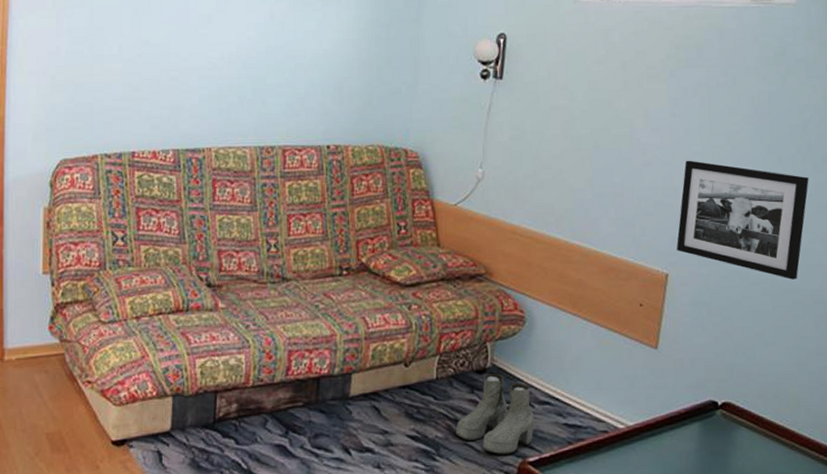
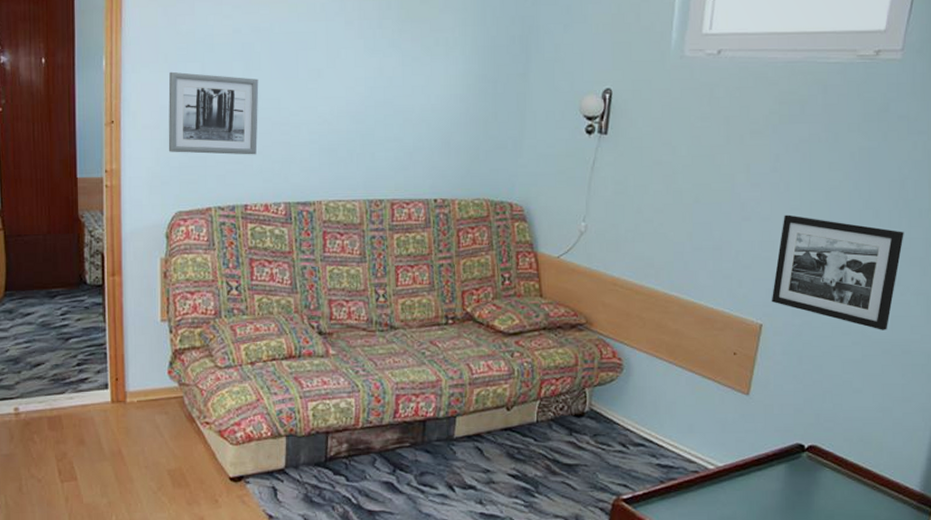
wall art: none [54,17,148,101] -> present [168,71,259,155]
boots: present [456,374,534,454] -> none [554,418,629,492]

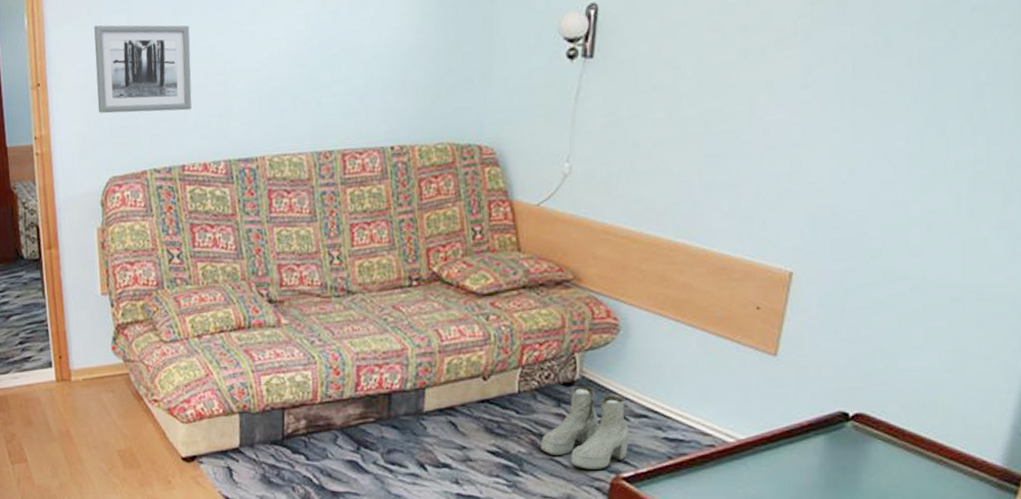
boots: none [554,418,629,492] -> present [540,386,629,469]
picture frame: present [771,214,904,330] -> none [803,139,980,274]

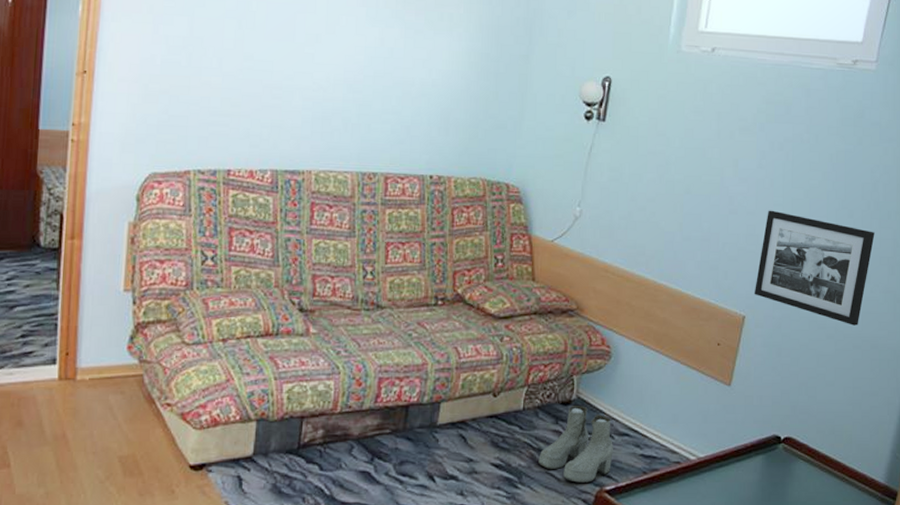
wall art: present [94,25,192,114] -> none [146,23,252,118]
picture frame: none [803,139,980,274] -> present [754,210,875,326]

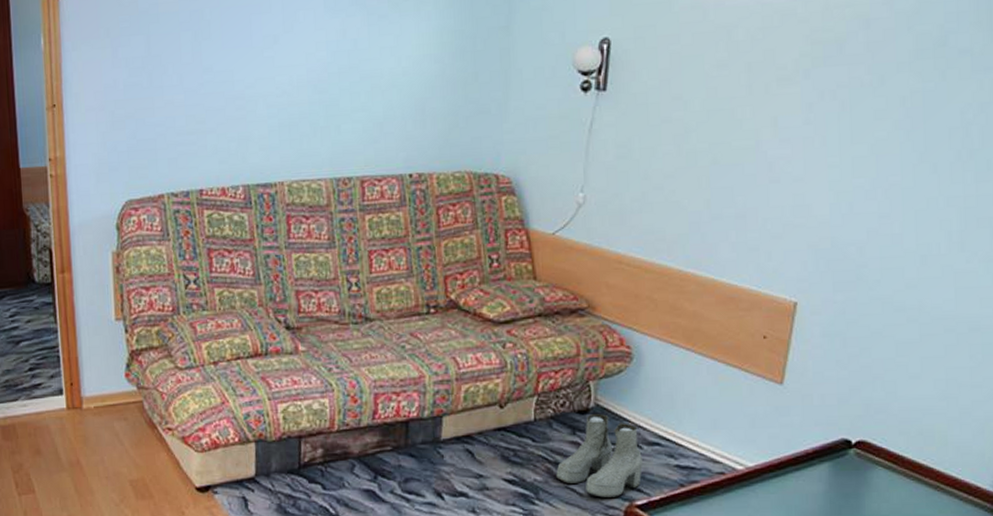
picture frame: present [754,210,875,326] -> none [807,173,969,305]

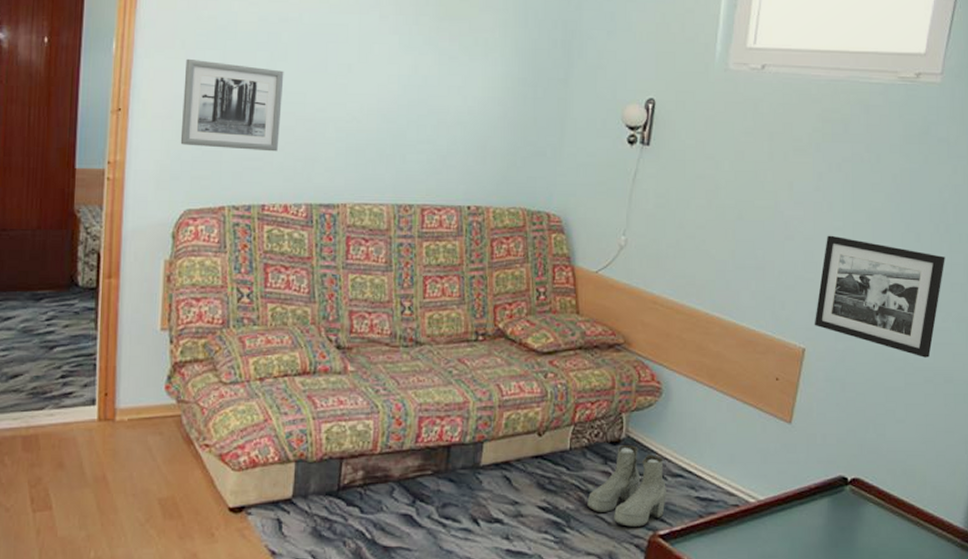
wall art: none [112,47,211,136] -> present [180,58,284,152]
picture frame: none [807,173,969,305] -> present [814,235,945,358]

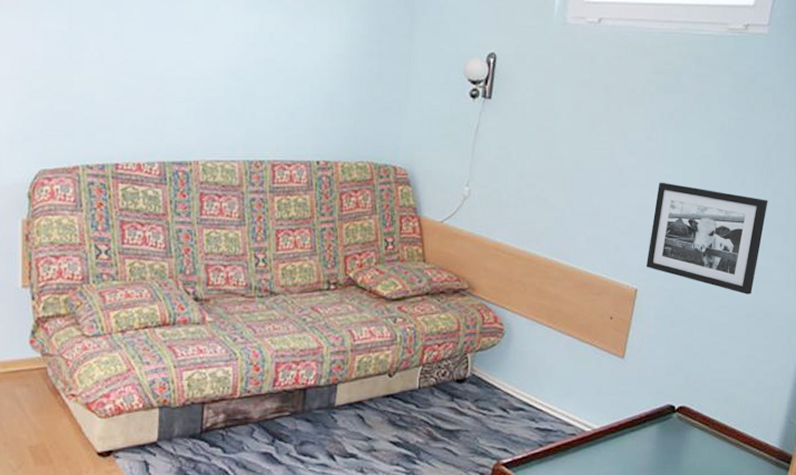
wall art: present [180,58,284,152] -> none [31,19,132,111]
boots: present [587,445,666,527] -> none [436,383,509,457]

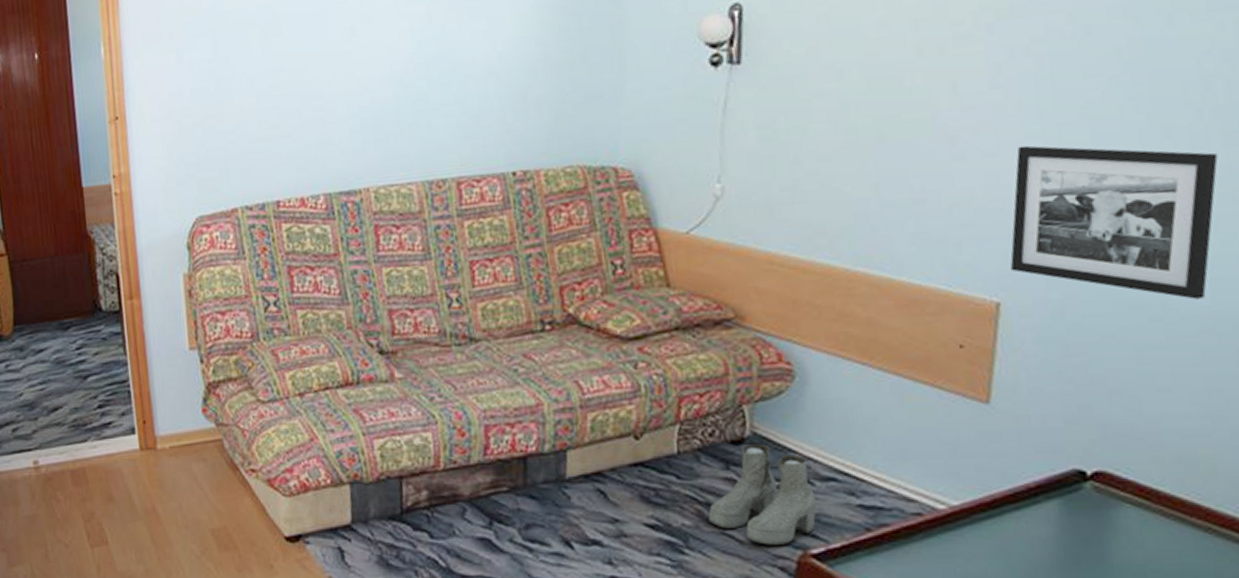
boots: none [436,383,509,457] -> present [708,444,816,545]

